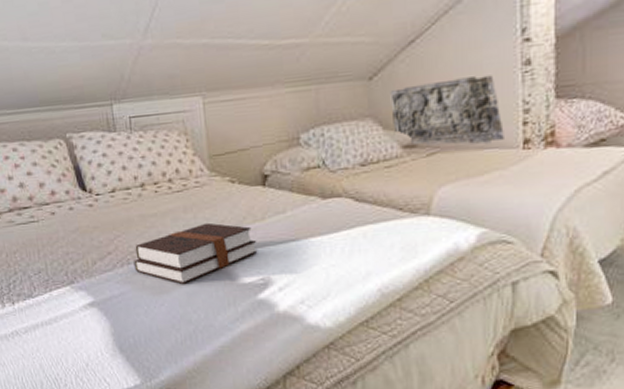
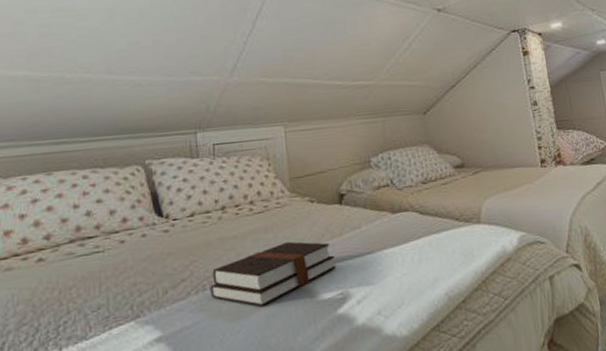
stone relief: present [390,75,504,146] -> none [440,112,527,166]

